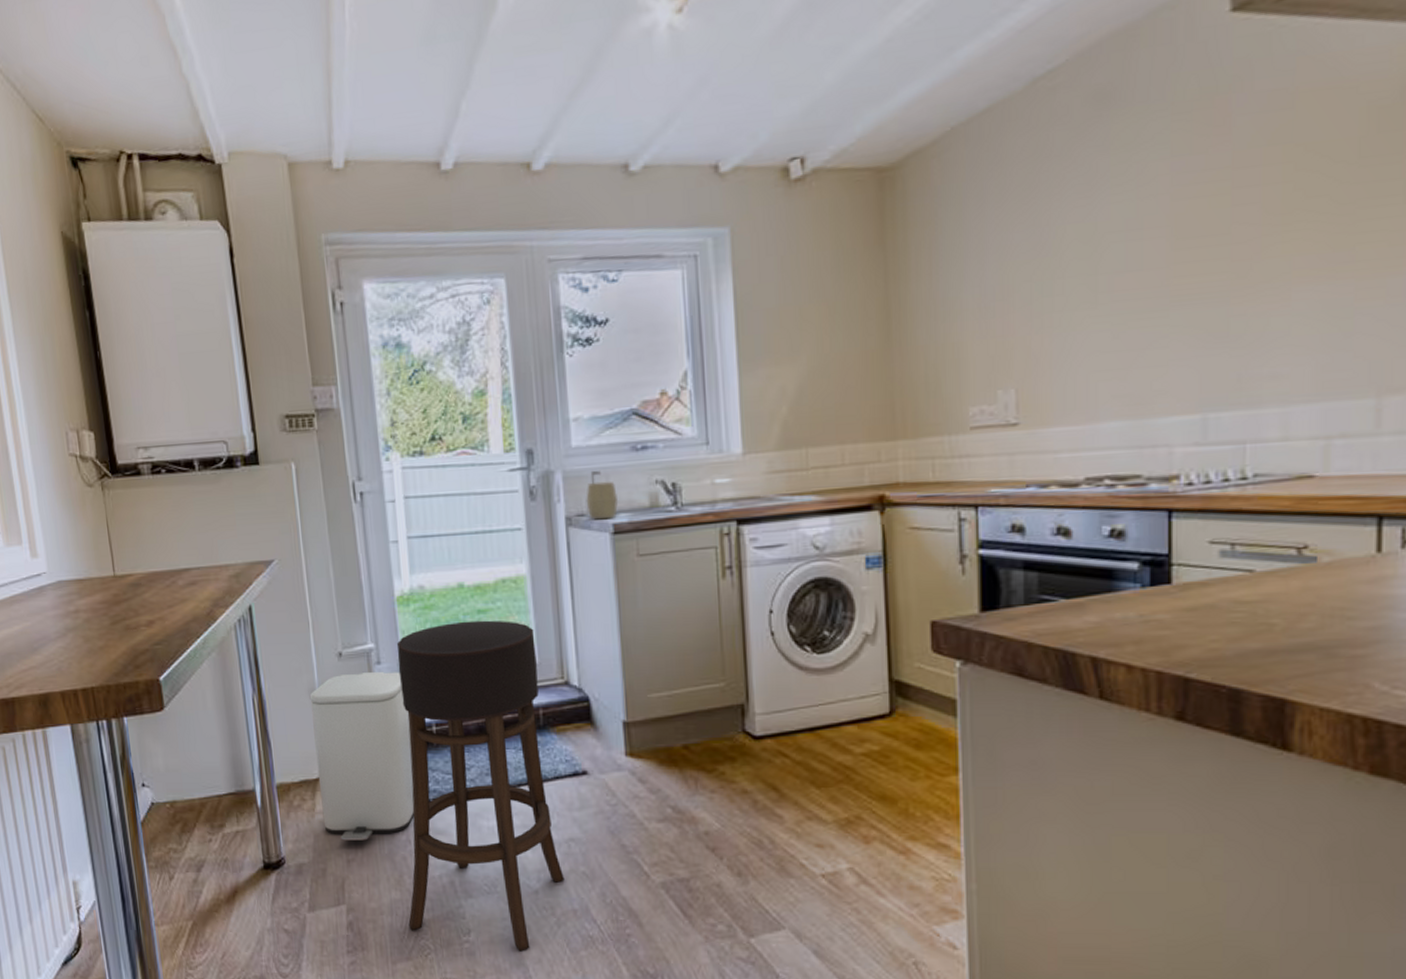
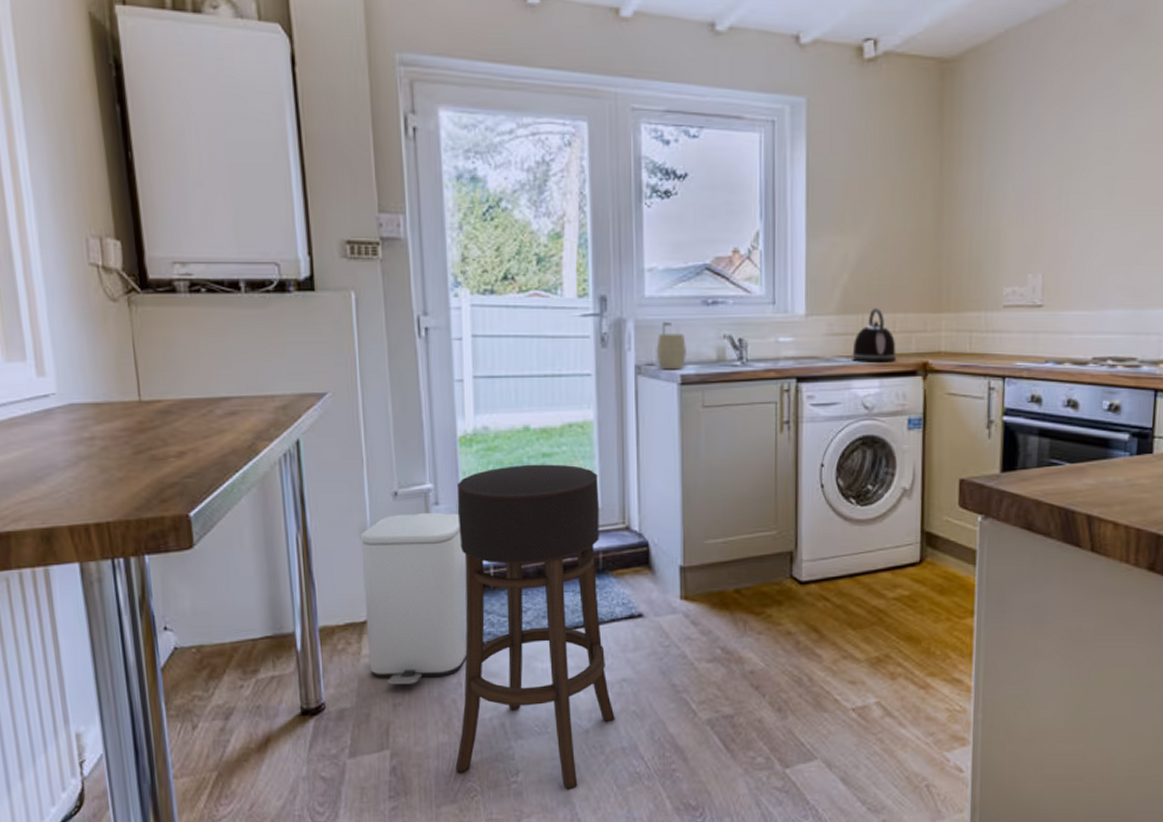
kettle: none [797,440,849,500] -> present [852,308,897,362]

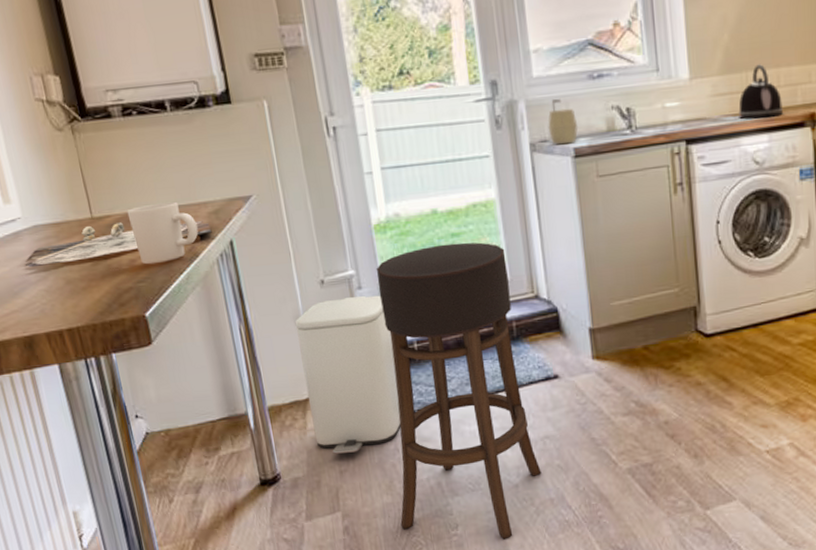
newspaper: none [53,409,278,450] -> present [24,221,212,267]
mug: none [181,391,261,459] -> present [127,201,198,265]

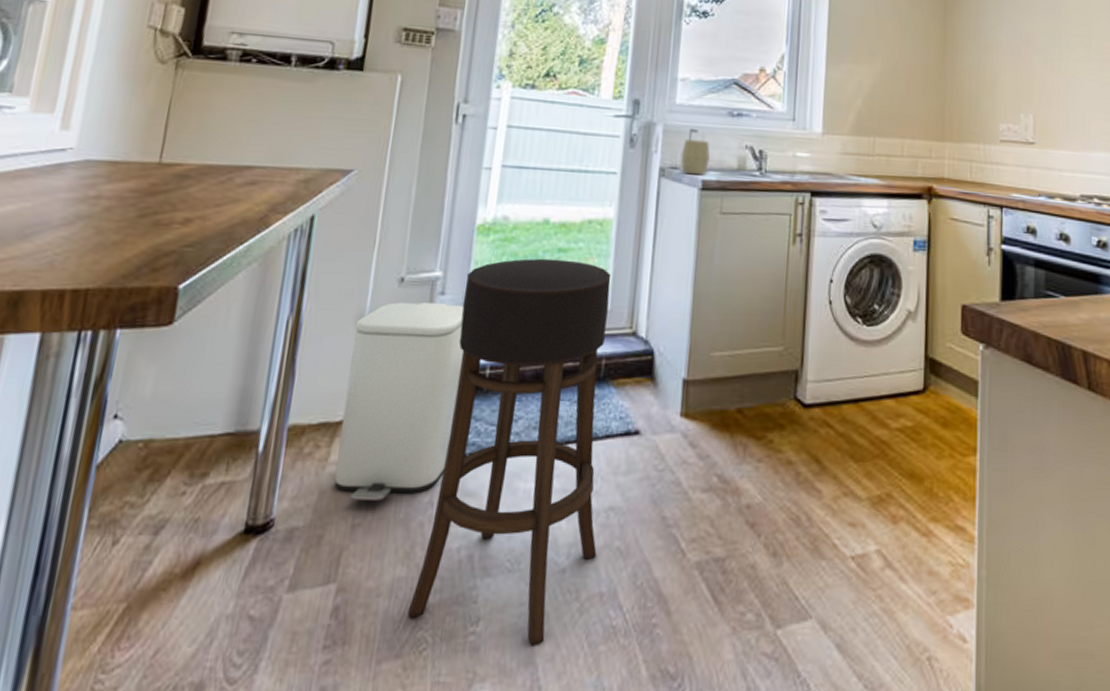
newspaper: present [24,221,212,267] -> none [53,171,295,210]
mug: present [127,201,198,265] -> none [198,159,281,228]
kettle: present [738,64,784,119] -> none [863,132,905,184]

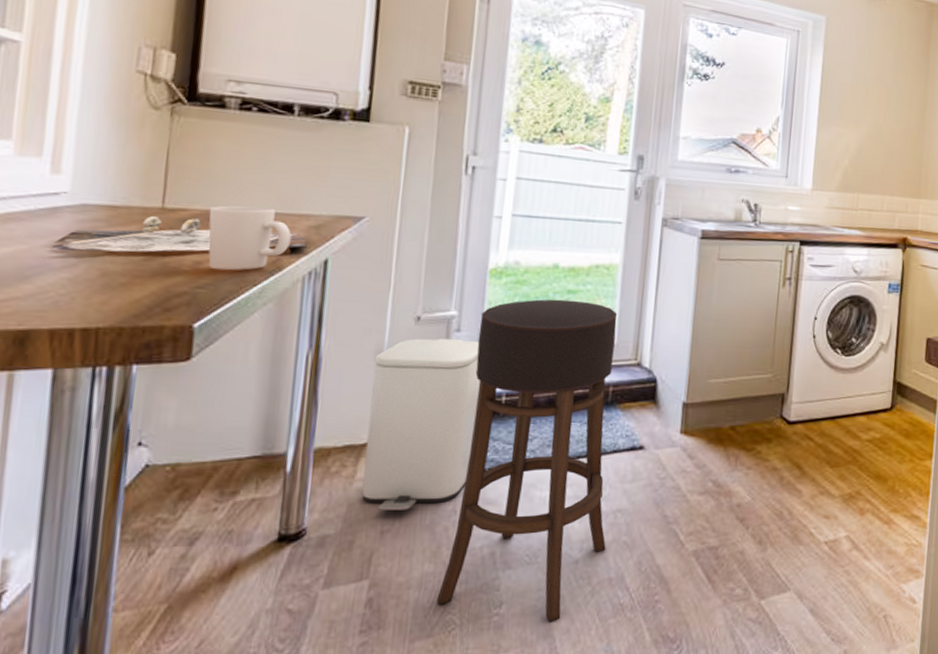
newspaper: none [53,171,295,210] -> present [51,215,307,253]
mug: none [198,159,281,228] -> present [208,206,291,271]
soap dispenser: present [681,128,710,175] -> none [682,182,709,226]

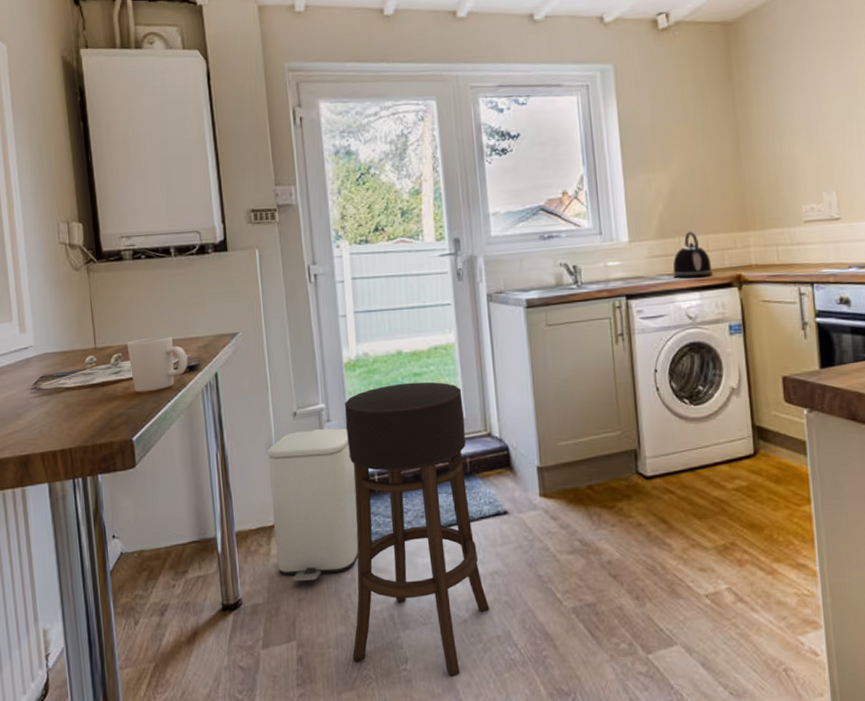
kettle: none [847,189,883,235] -> present [673,231,713,279]

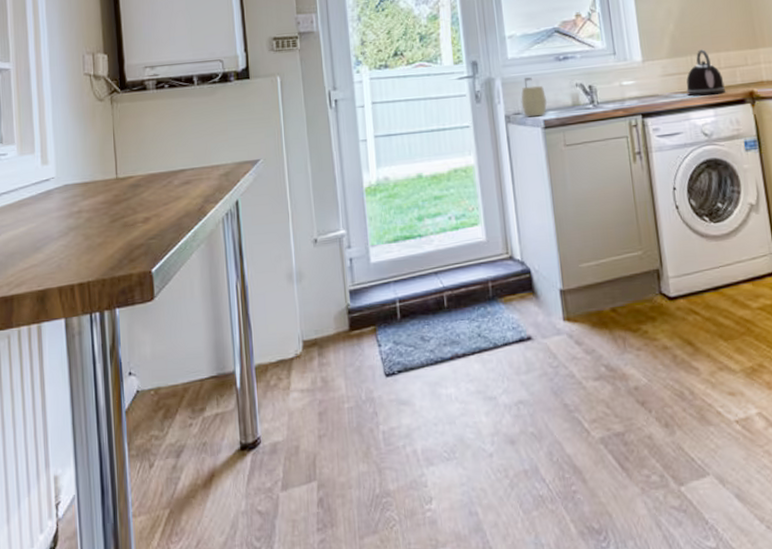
newspaper: present [30,353,200,391] -> none [50,182,221,223]
mug: present [127,336,188,393] -> none [148,164,209,223]
pedal bin: present [267,428,359,581] -> none [287,254,381,417]
bar stool: present [344,381,490,677] -> none [365,205,516,516]
soap dispenser: none [503,255,530,296] -> present [521,77,547,117]

